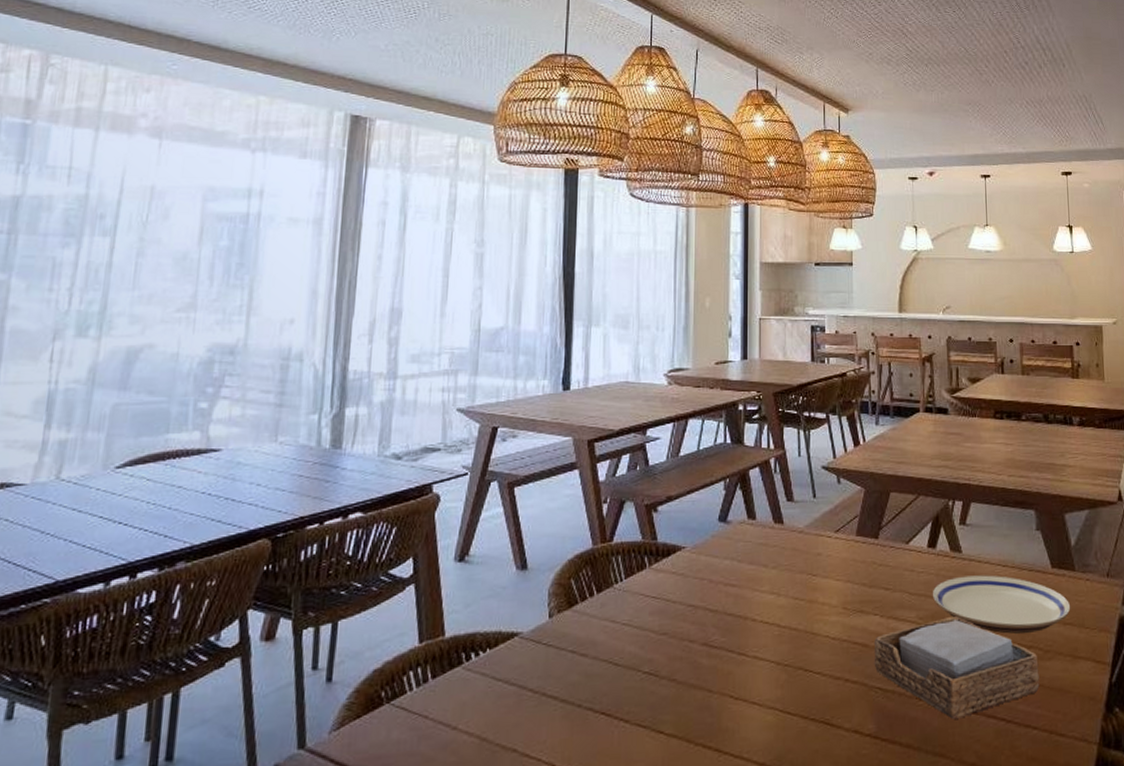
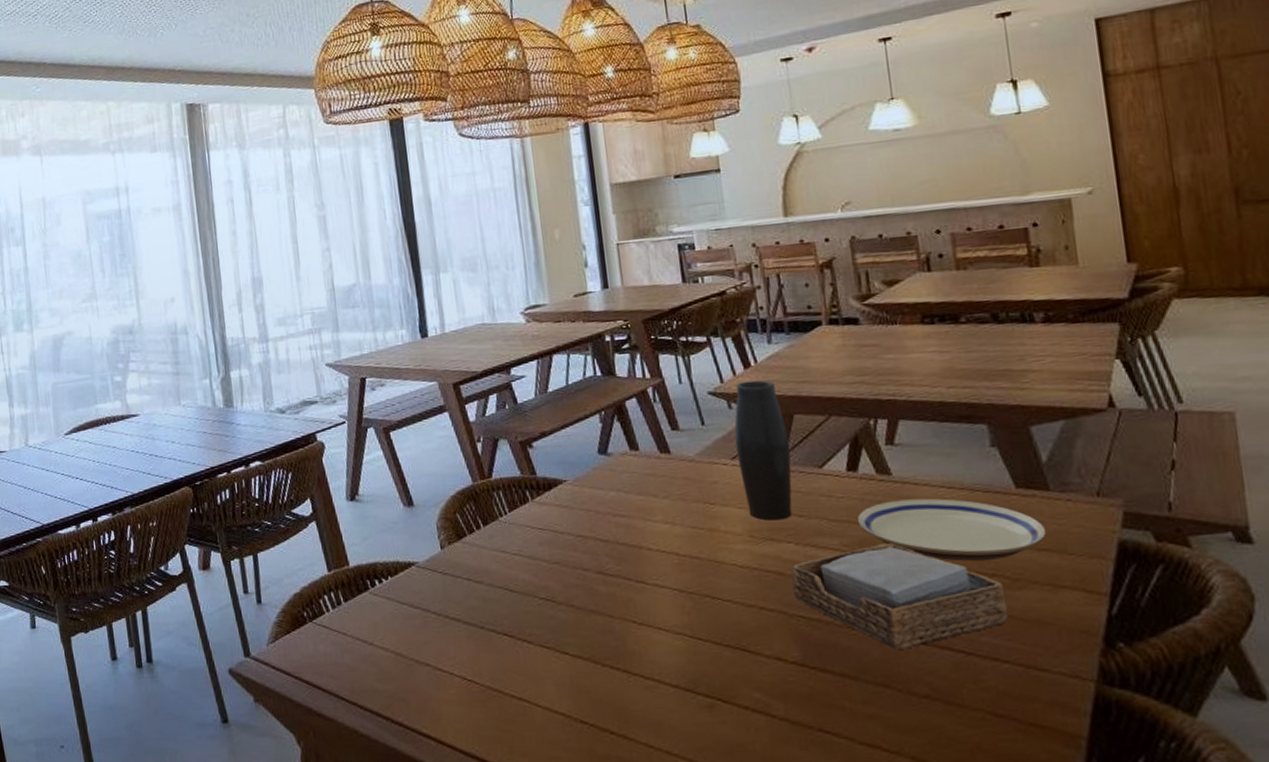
vase: none [840,458,885,593] -> present [734,380,792,521]

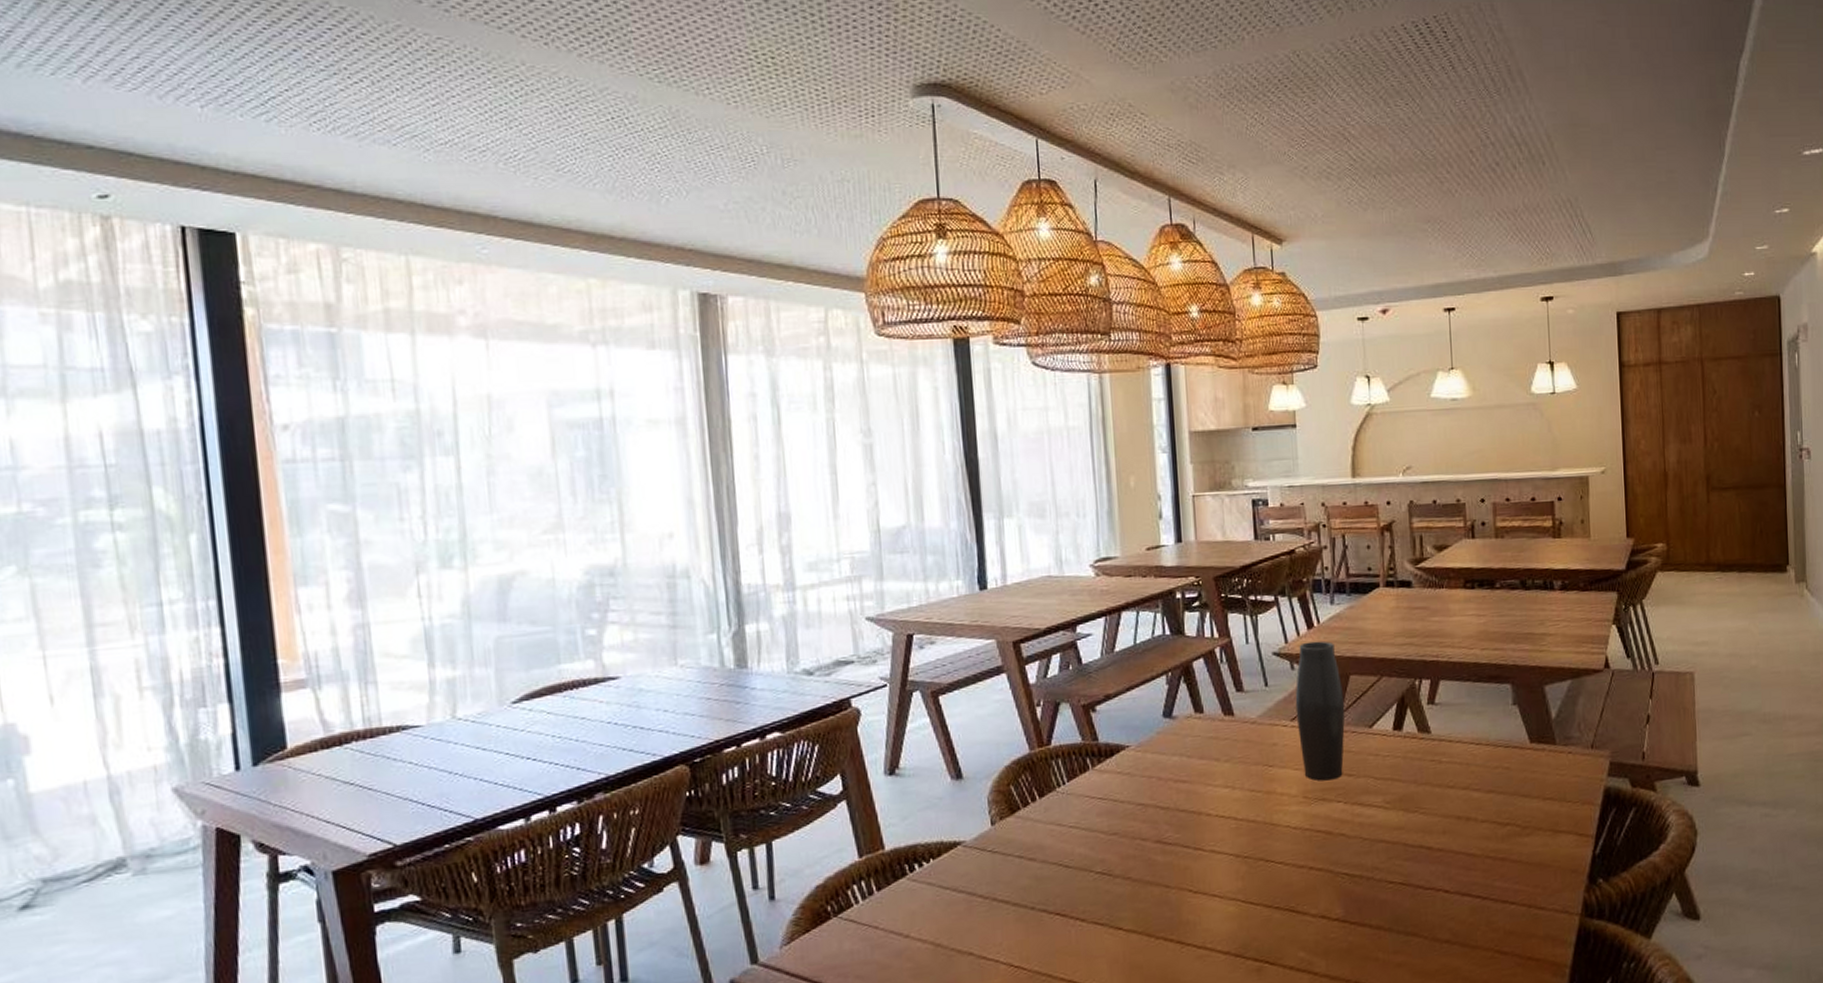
napkin holder: present [791,543,1009,649] -> none [1339,798,1517,899]
plate: present [857,498,1047,561] -> none [1399,754,1551,813]

